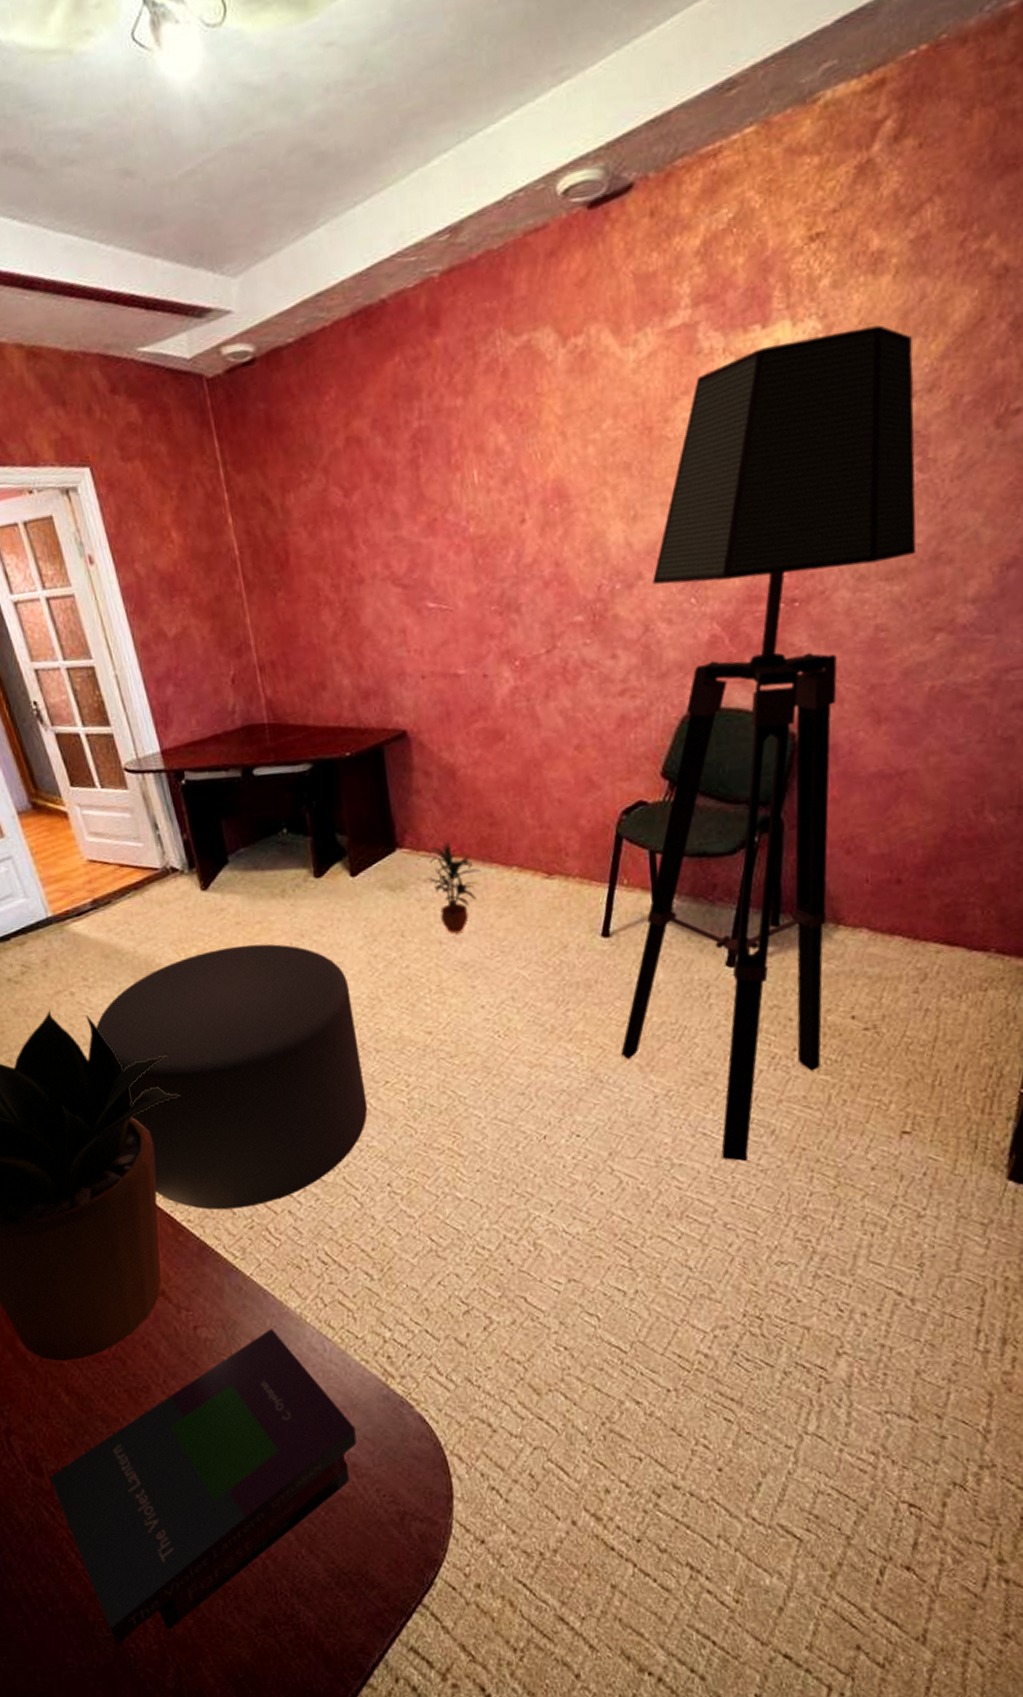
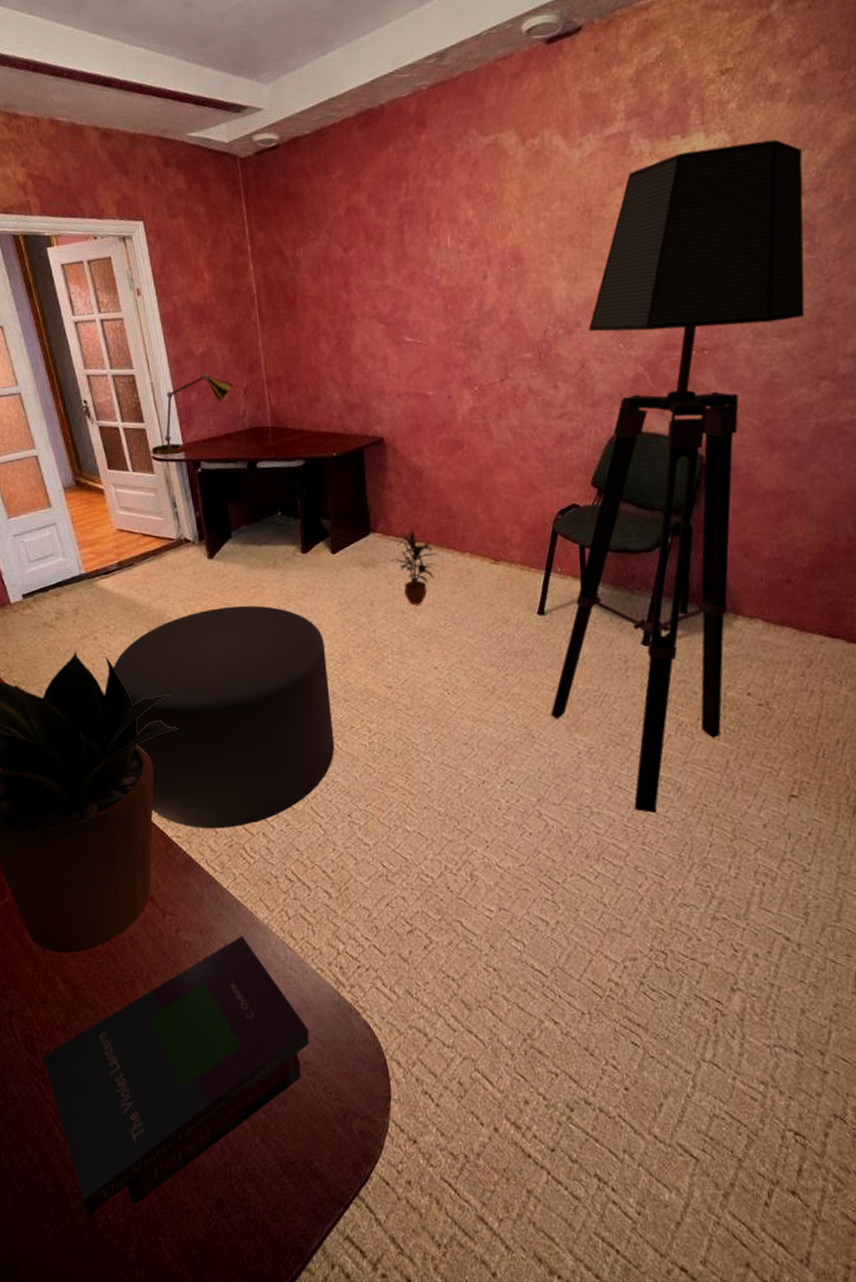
desk lamp: none [121,659,218,766] -> present [150,372,233,455]

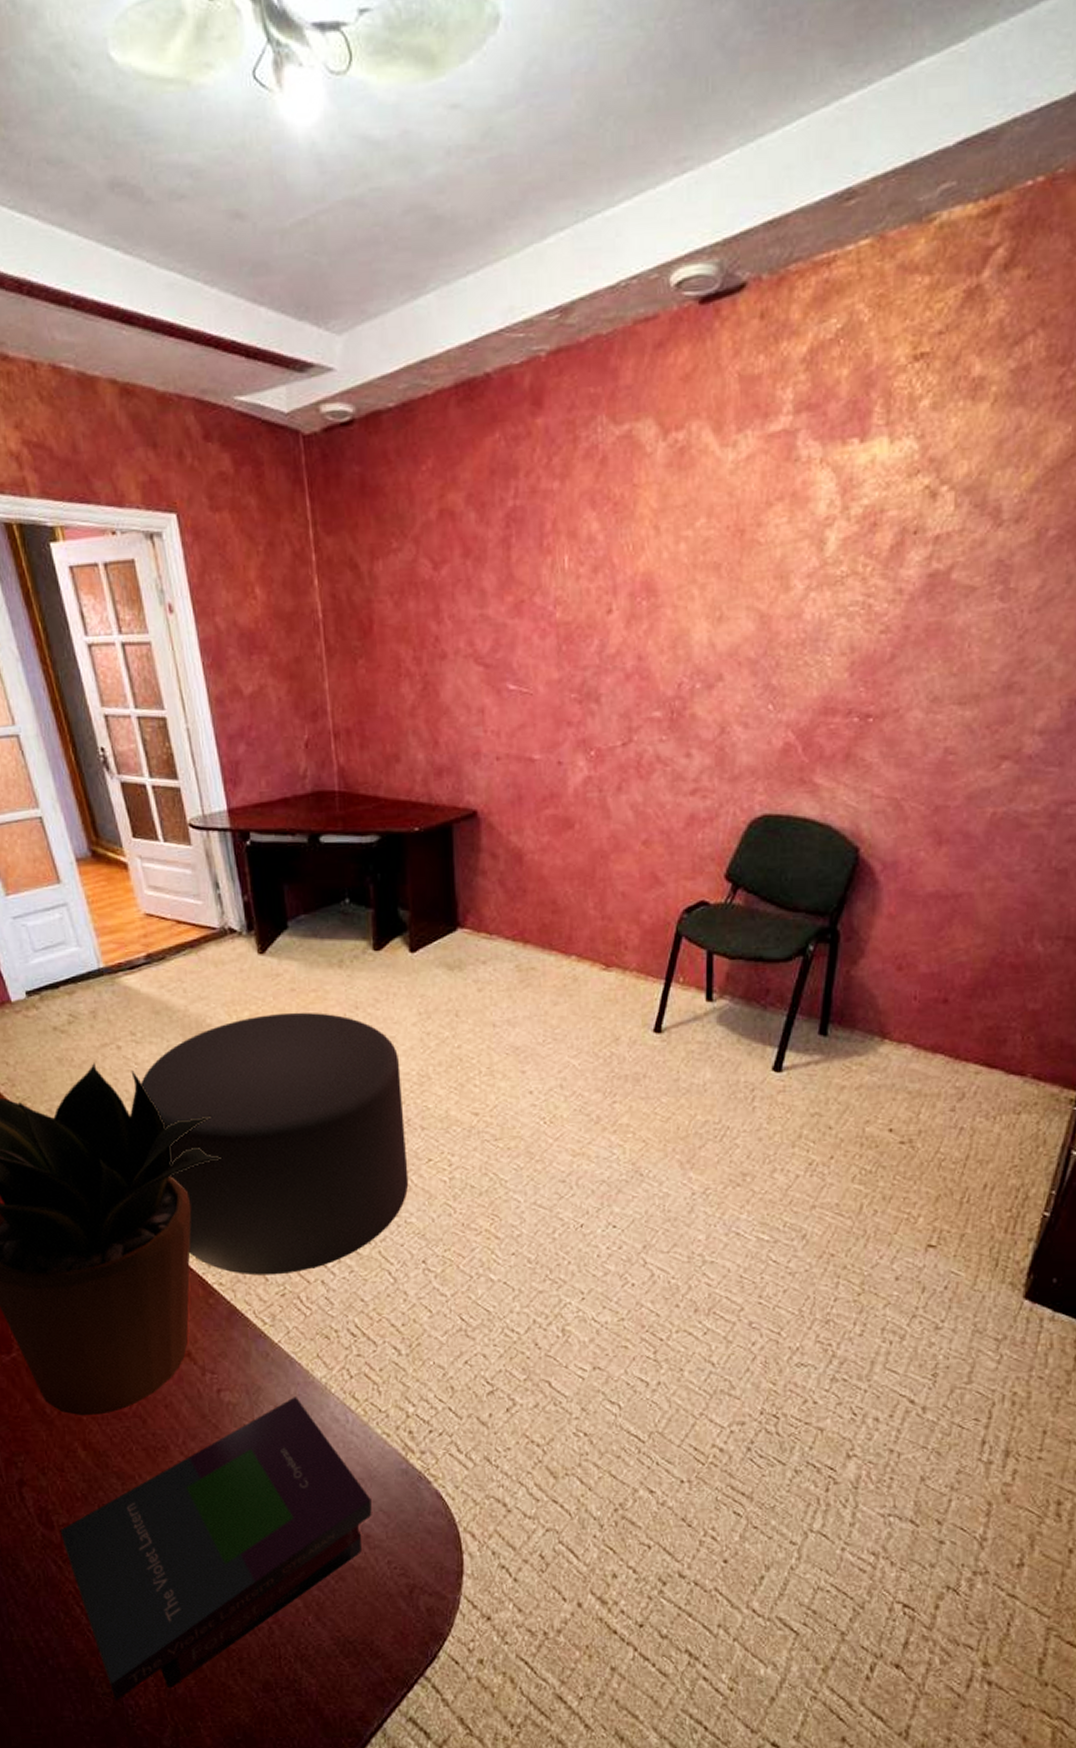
desk lamp: present [150,372,233,455] -> none [186,718,292,822]
potted plant: present [394,529,438,605] -> none [486,925,539,1016]
floor lamp: present [551,139,805,813] -> none [663,451,1004,1262]

